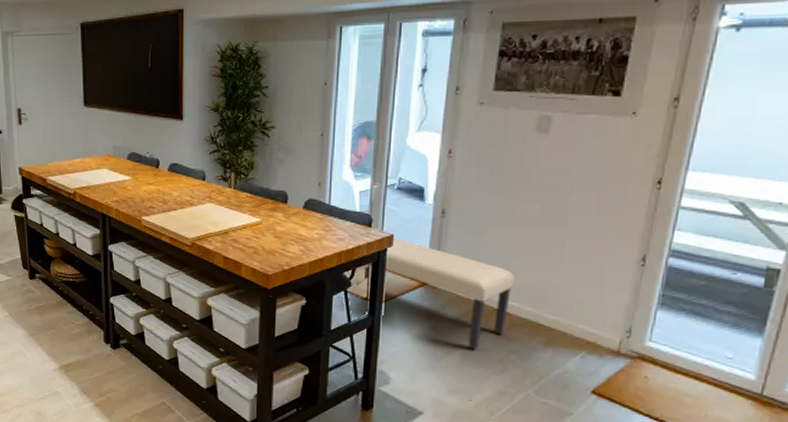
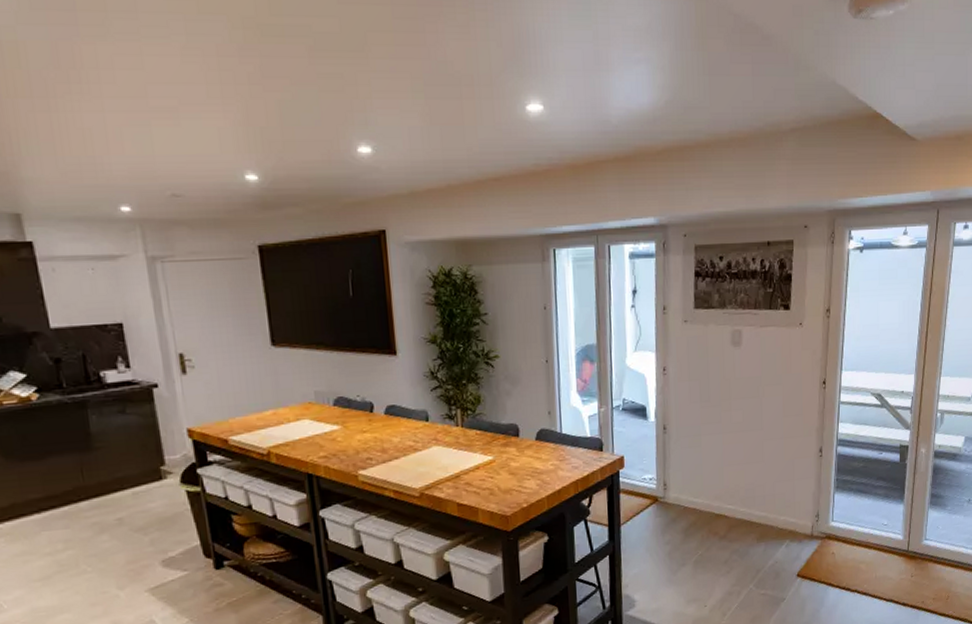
bench: present [363,238,515,349] -> none [600,459,729,556]

